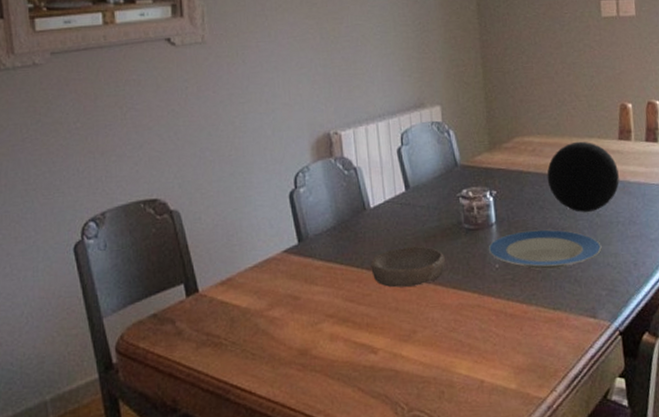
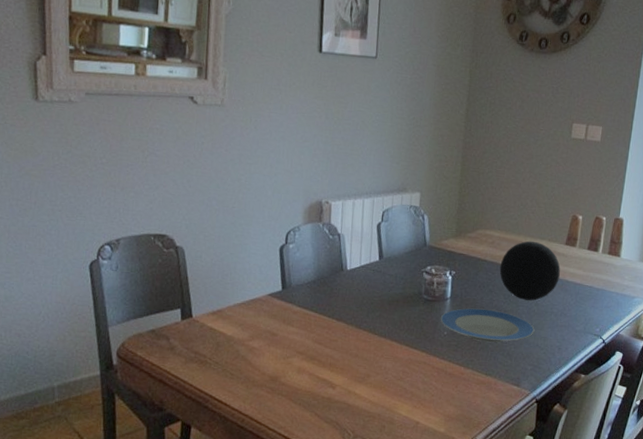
bowl: present [371,246,445,288] -> none [340,307,403,339]

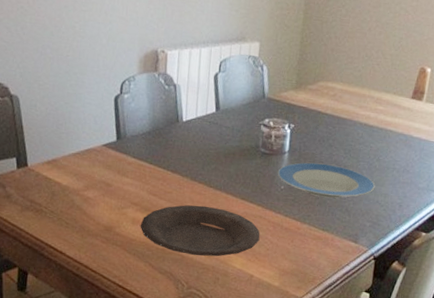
plate: none [305,353,425,404] -> present [140,205,260,257]
decorative orb: present [499,241,560,301] -> none [340,94,405,156]

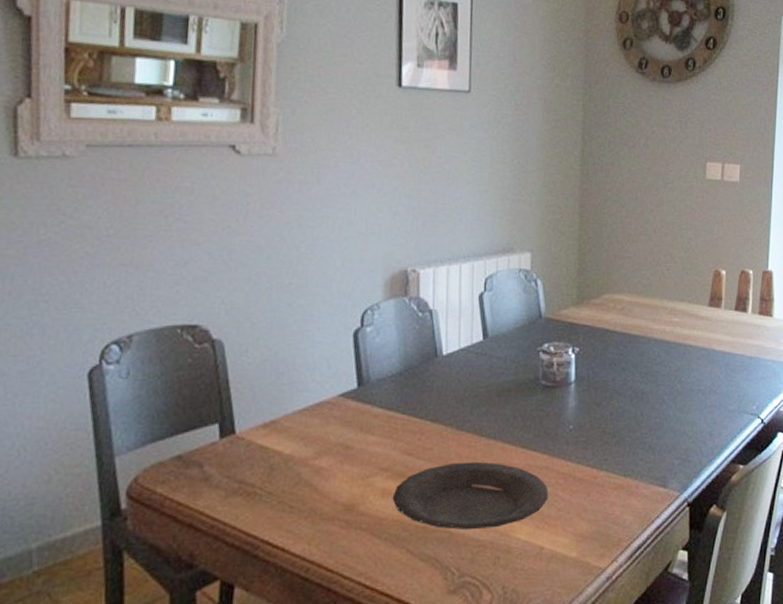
plate: present [277,162,375,198] -> none [563,392,680,434]

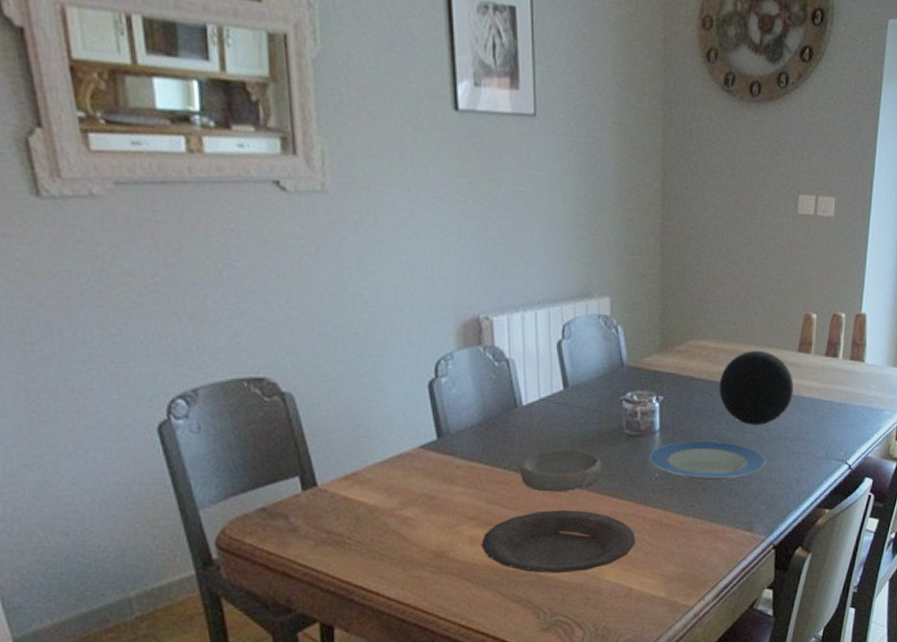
bowl: none [436,401,517,443] -> present [519,450,601,492]
plate: none [563,392,680,434] -> present [649,440,767,481]
decorative orb: none [633,304,705,377] -> present [719,350,793,425]

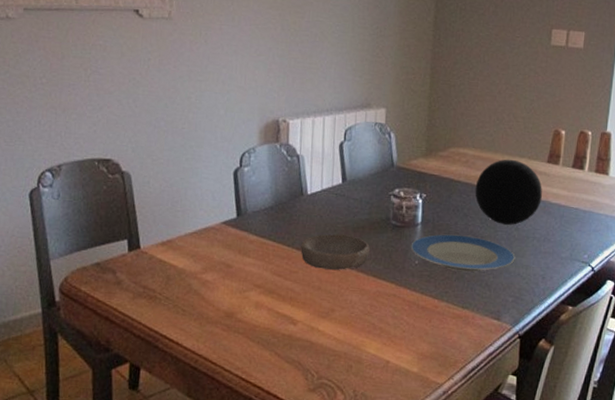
plate: present [481,509,636,574] -> none [264,285,395,342]

